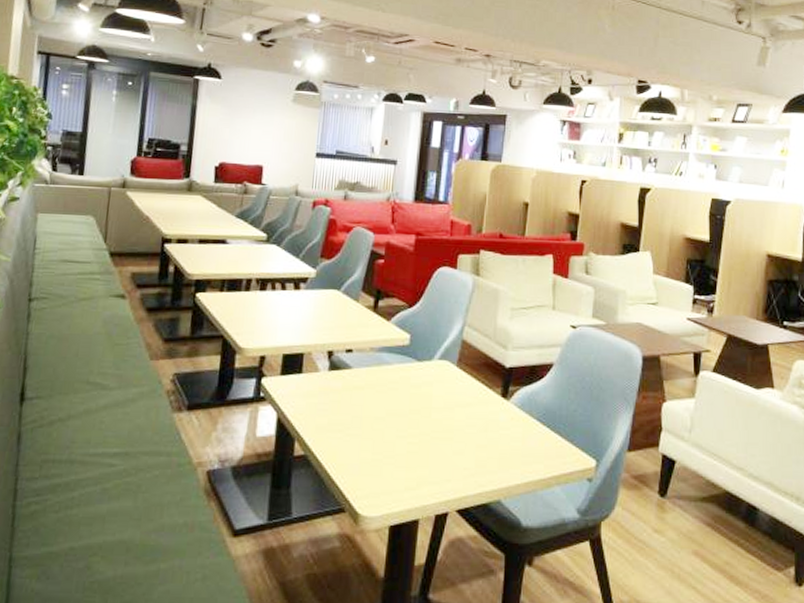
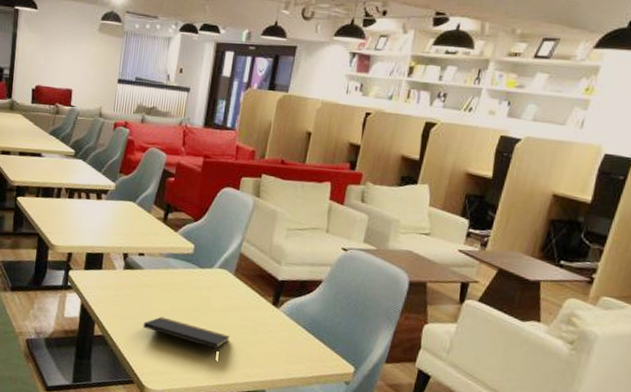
notepad: none [354,424,456,460] -> present [143,316,230,352]

